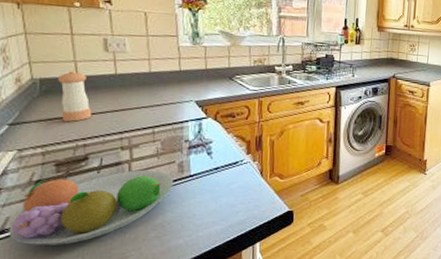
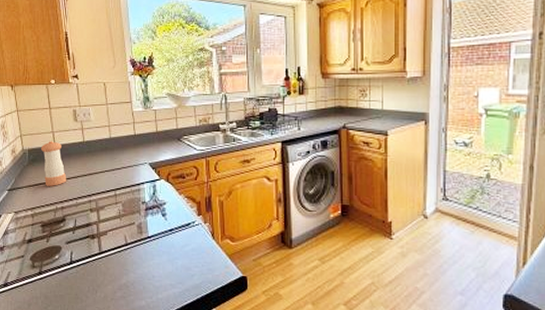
fruit bowl: present [9,169,174,245] -> none [10,230,134,300]

